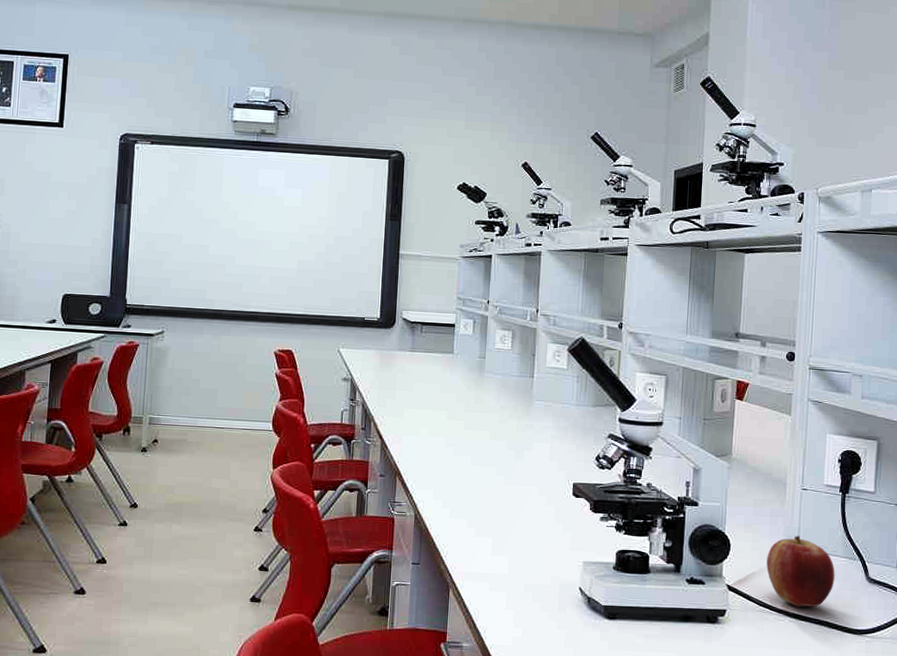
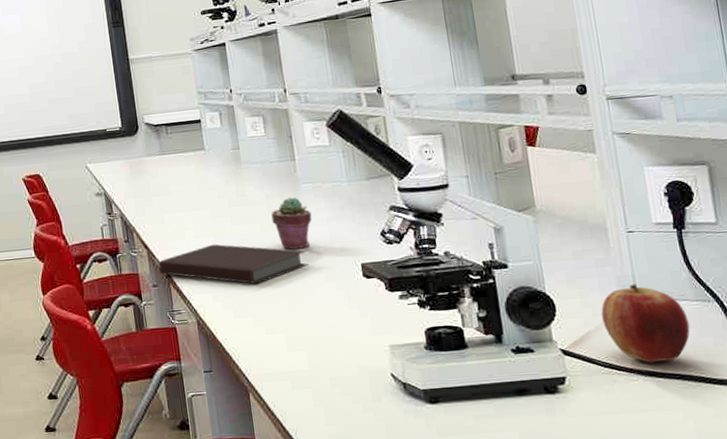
notebook: none [389,444,527,488] -> present [158,244,309,284]
potted succulent: none [502,411,538,461] -> present [271,197,312,250]

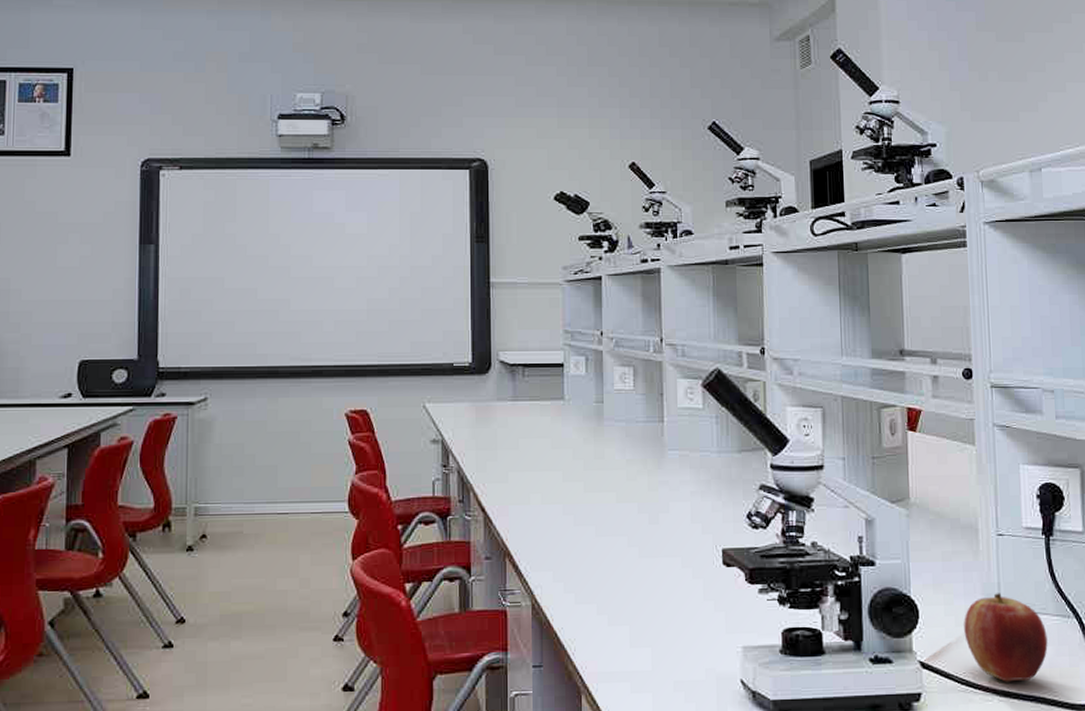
notebook: present [158,244,309,284] -> none [495,513,665,565]
potted succulent: present [271,197,312,250] -> none [630,464,674,526]

